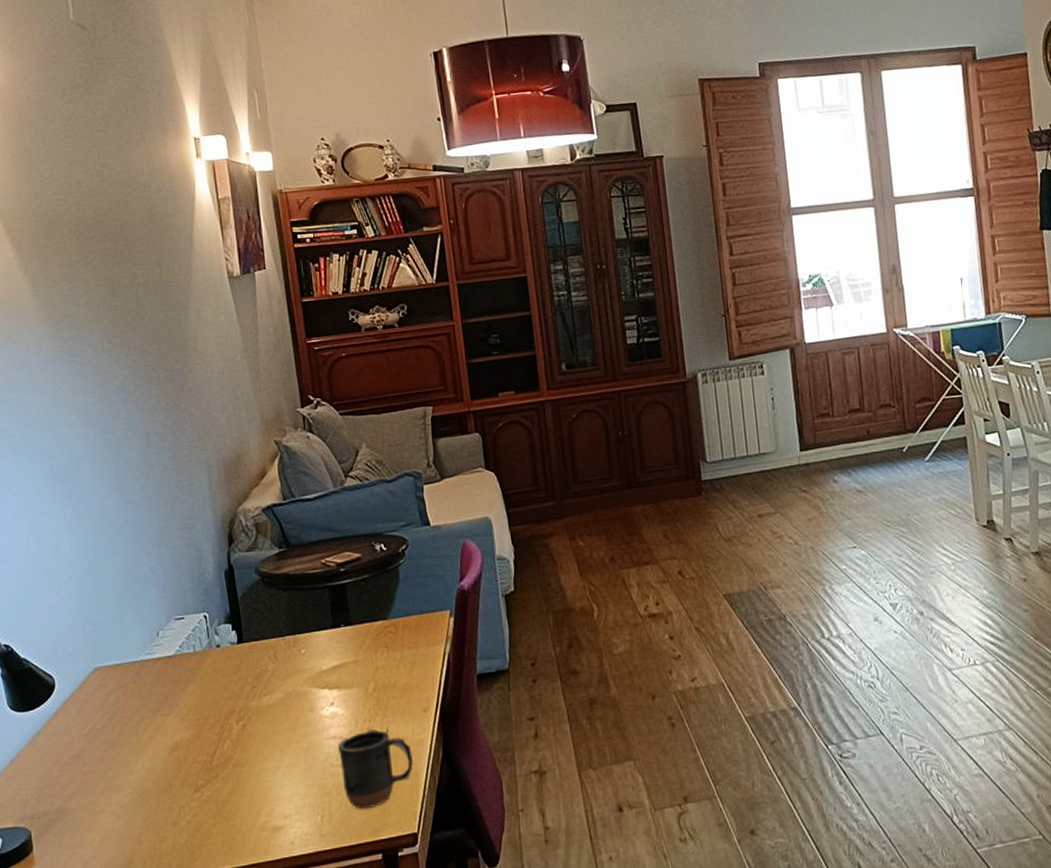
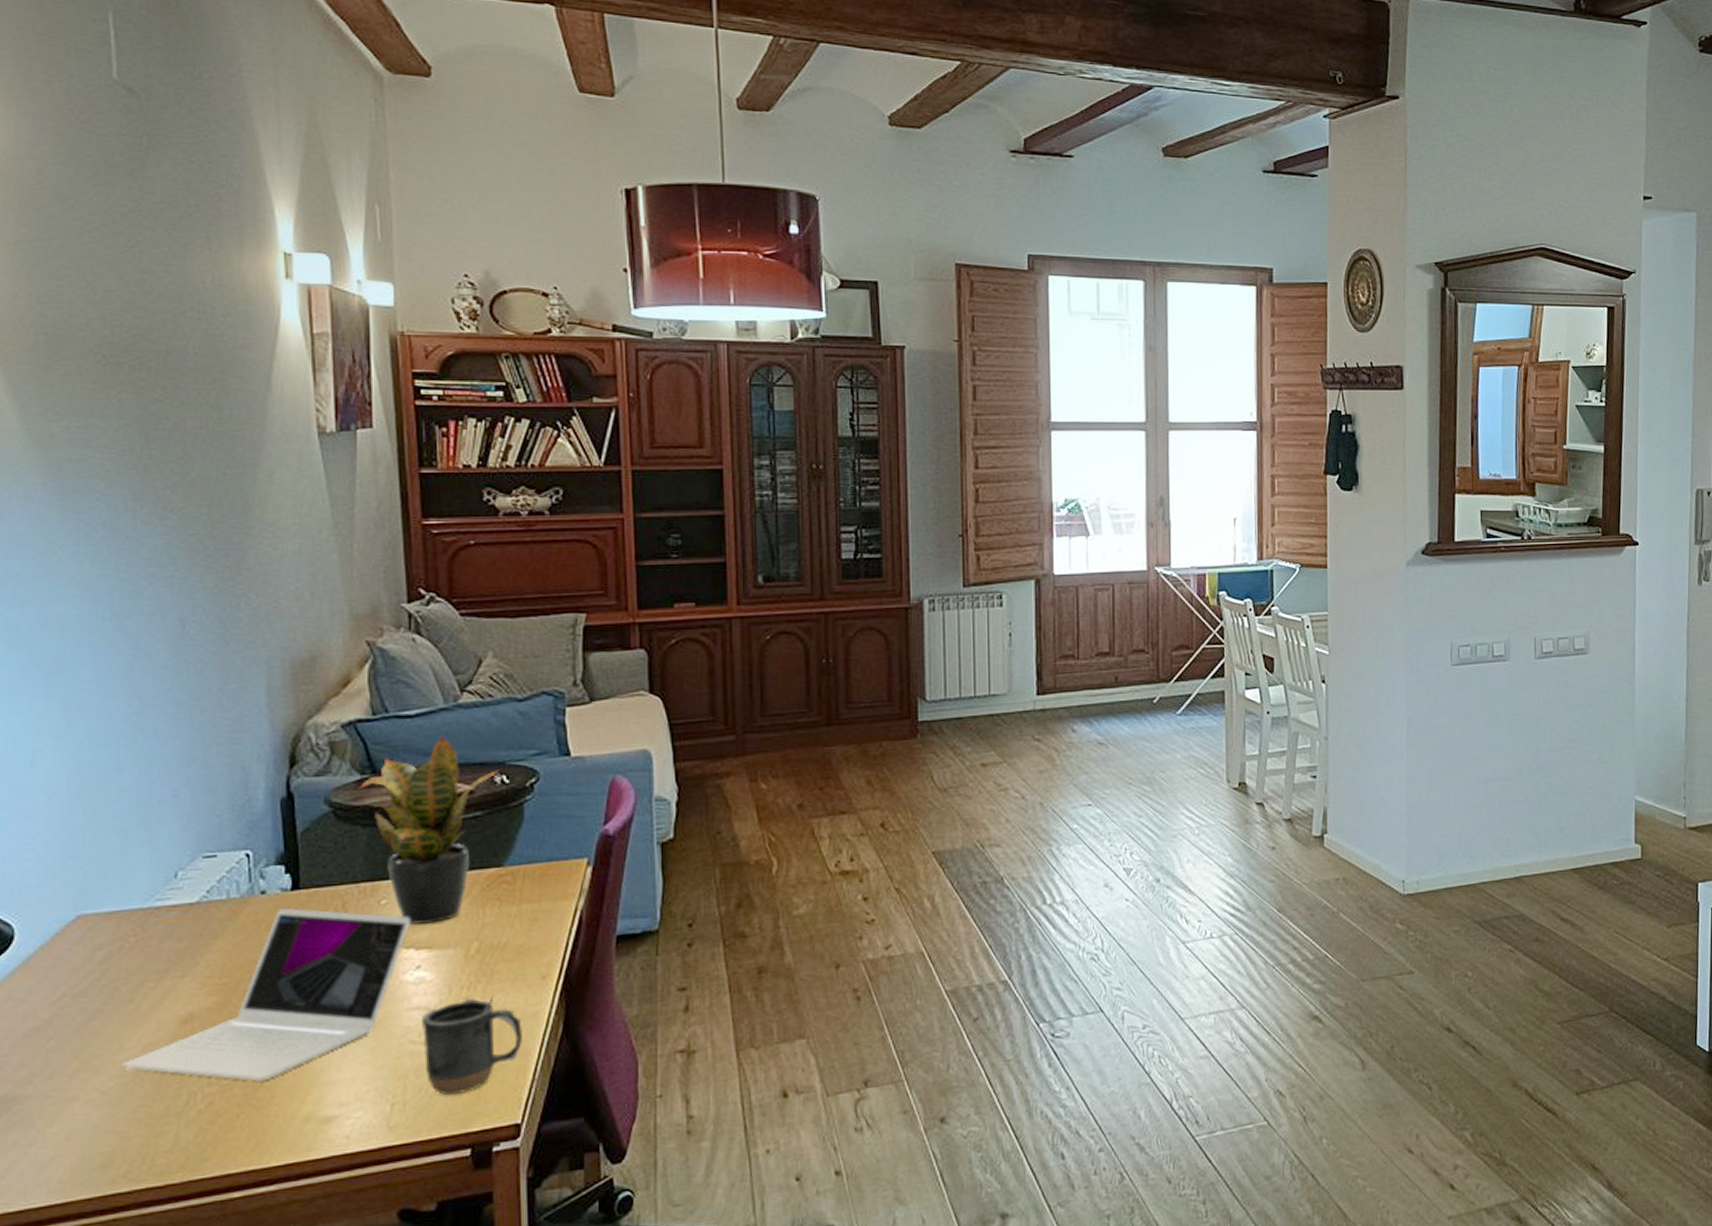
laptop: none [133,658,324,798] -> present [122,907,411,1082]
potted plant: none [277,513,378,669] -> present [357,735,499,925]

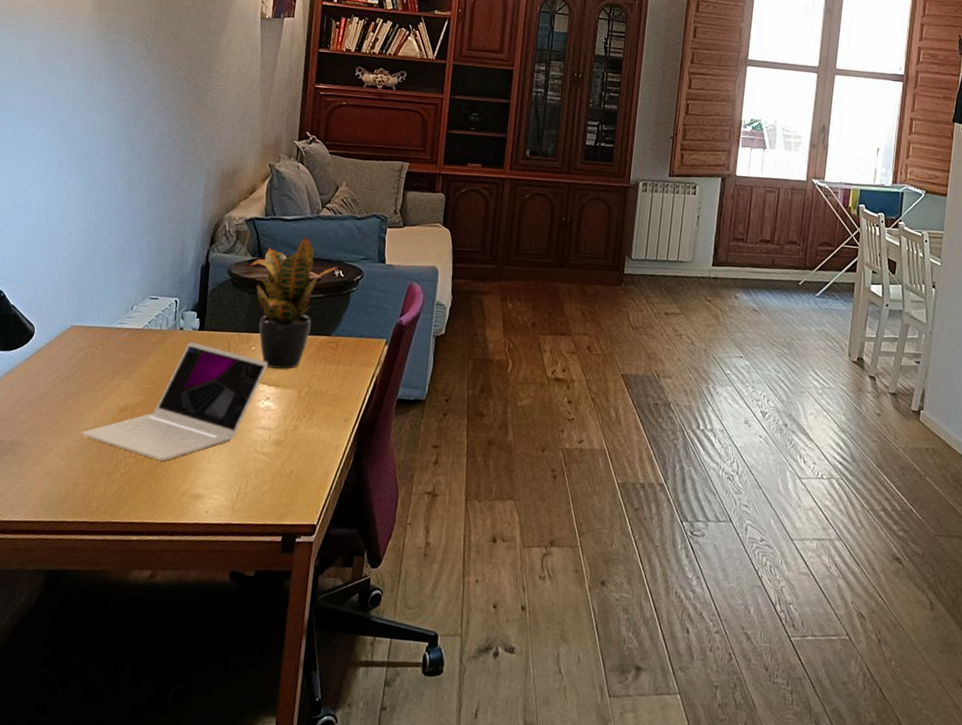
mug: present [421,996,522,1095] -> none [262,427,327,495]

